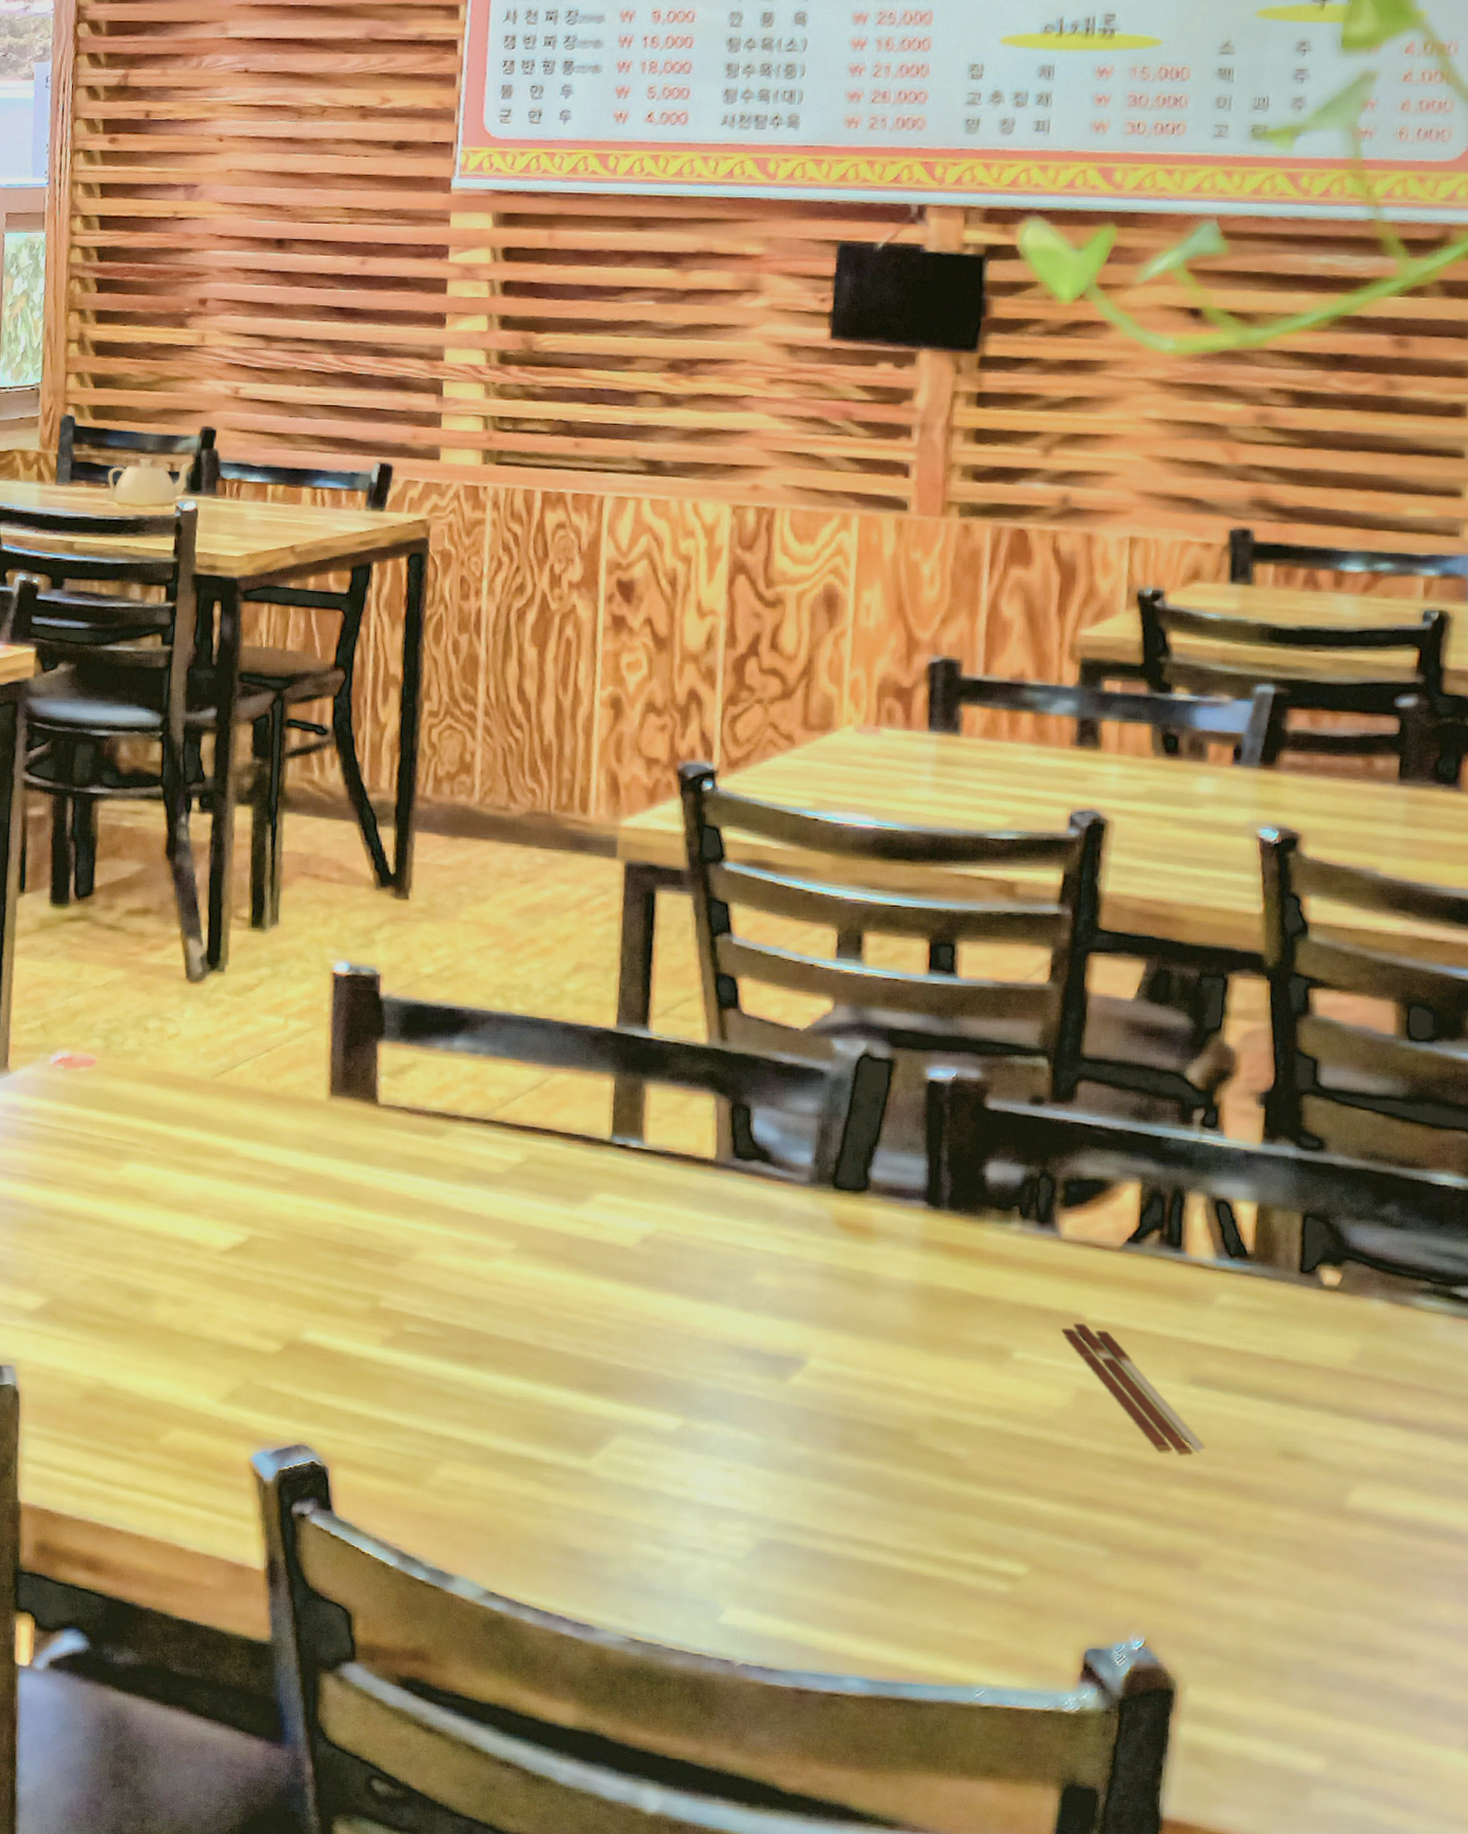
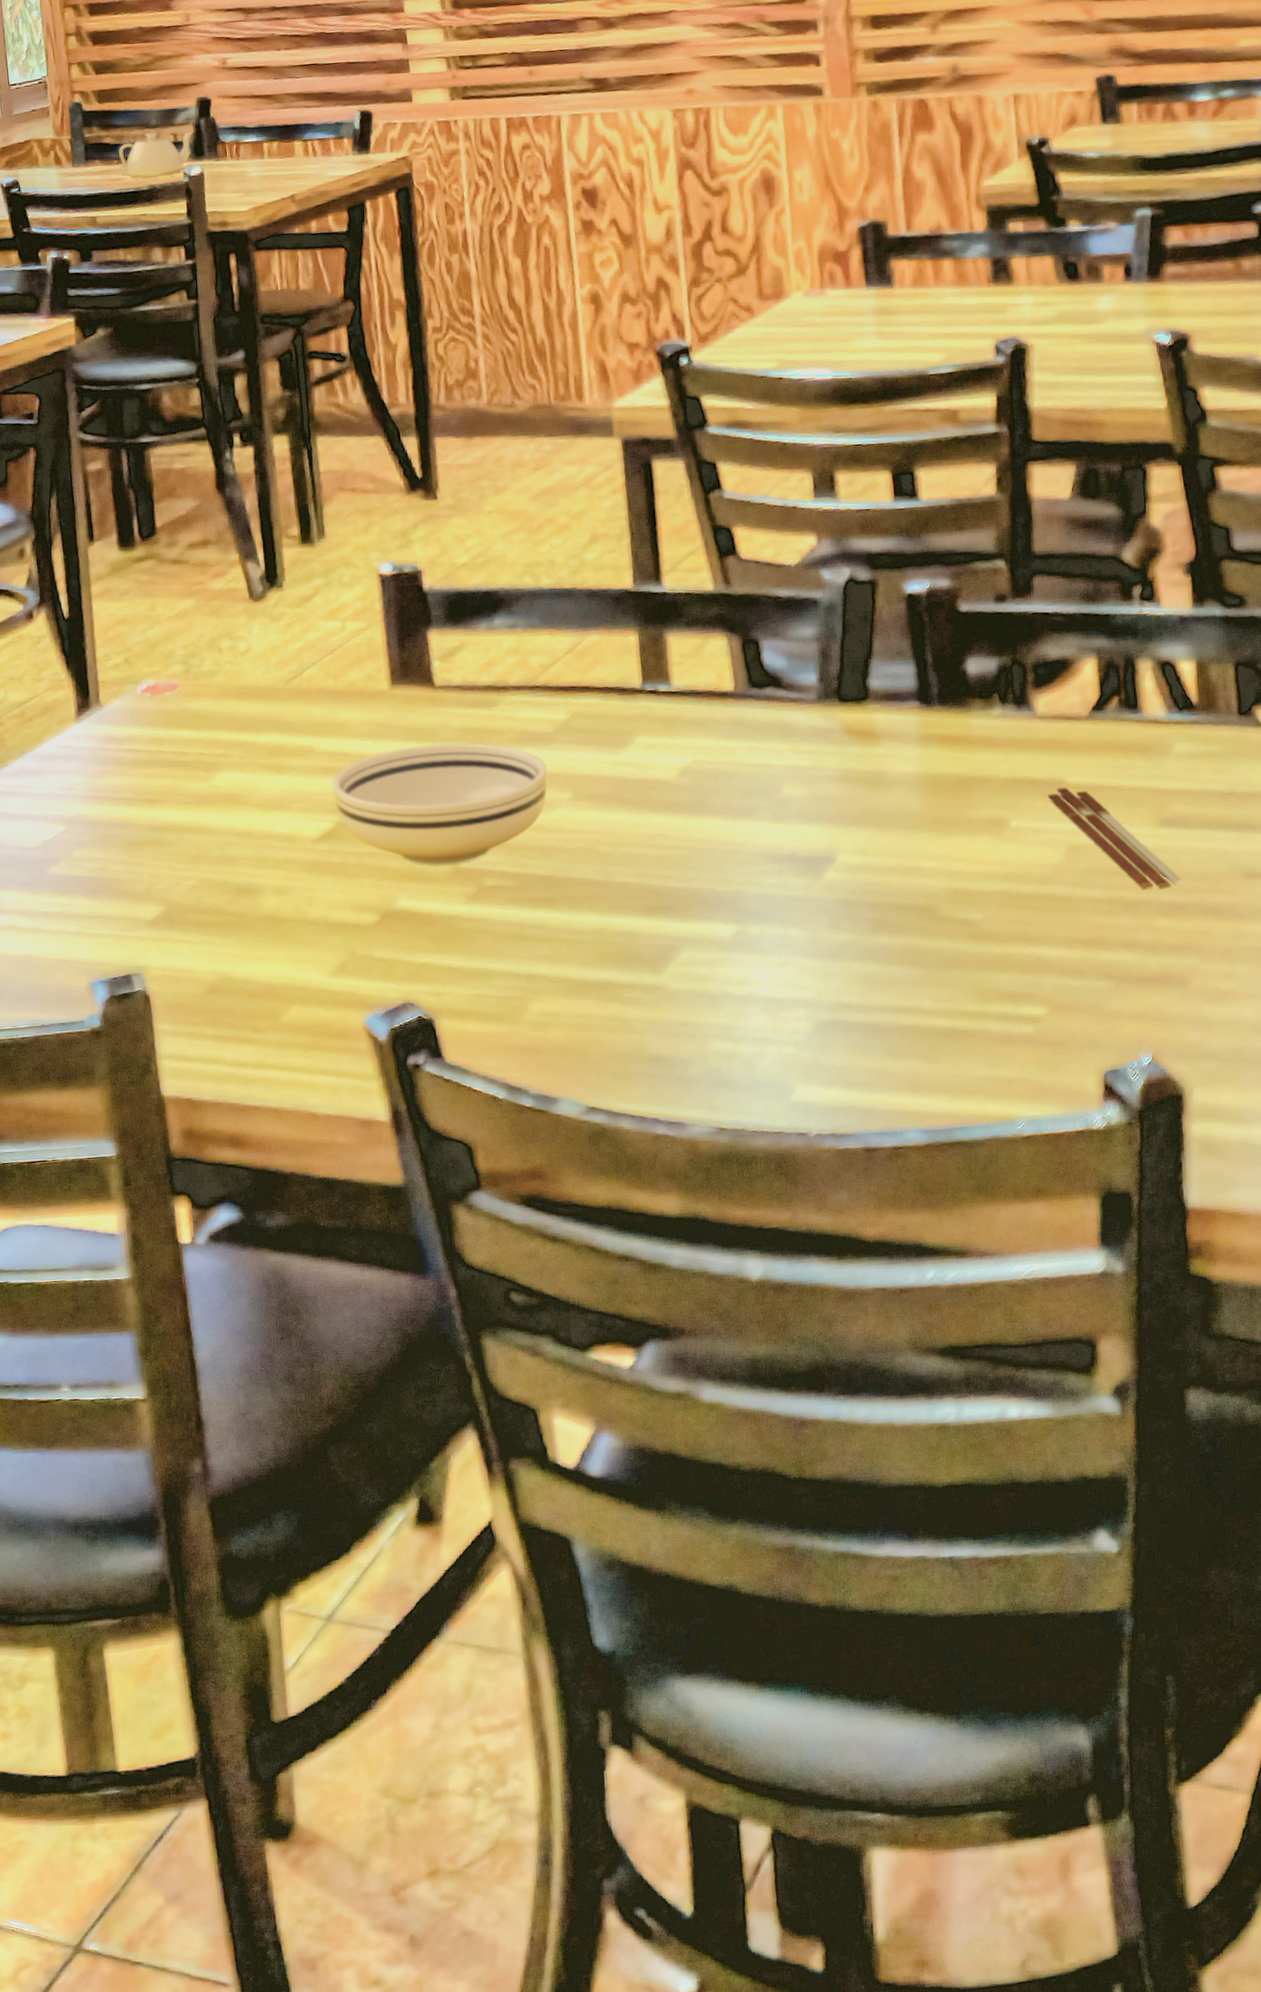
bowl: none [249,1165,491,1302] -> present [332,742,548,865]

